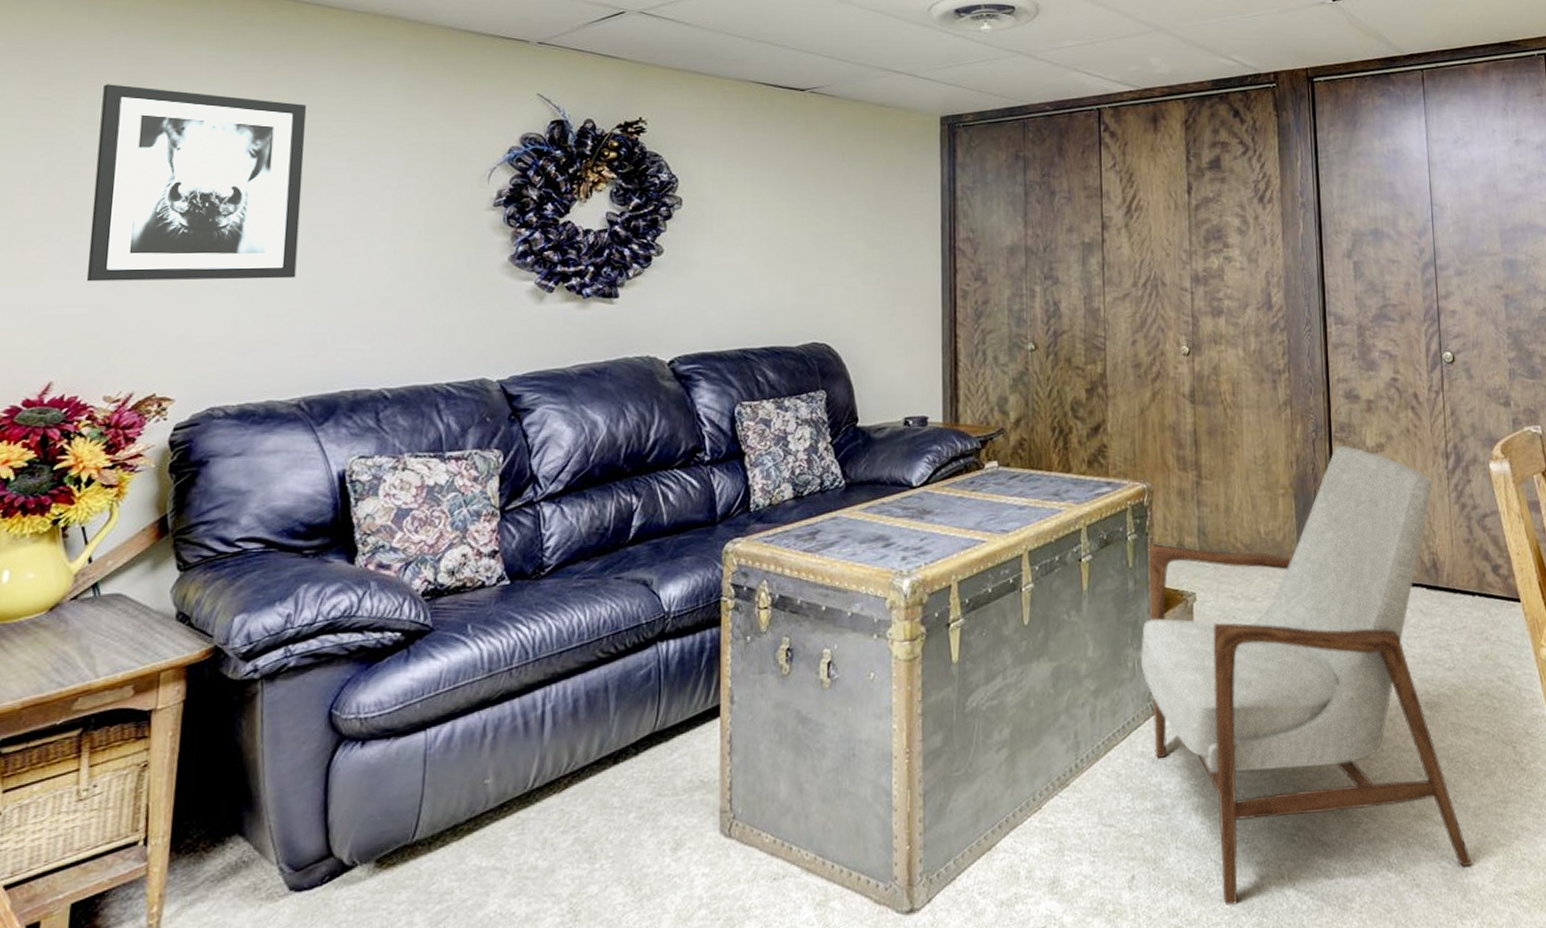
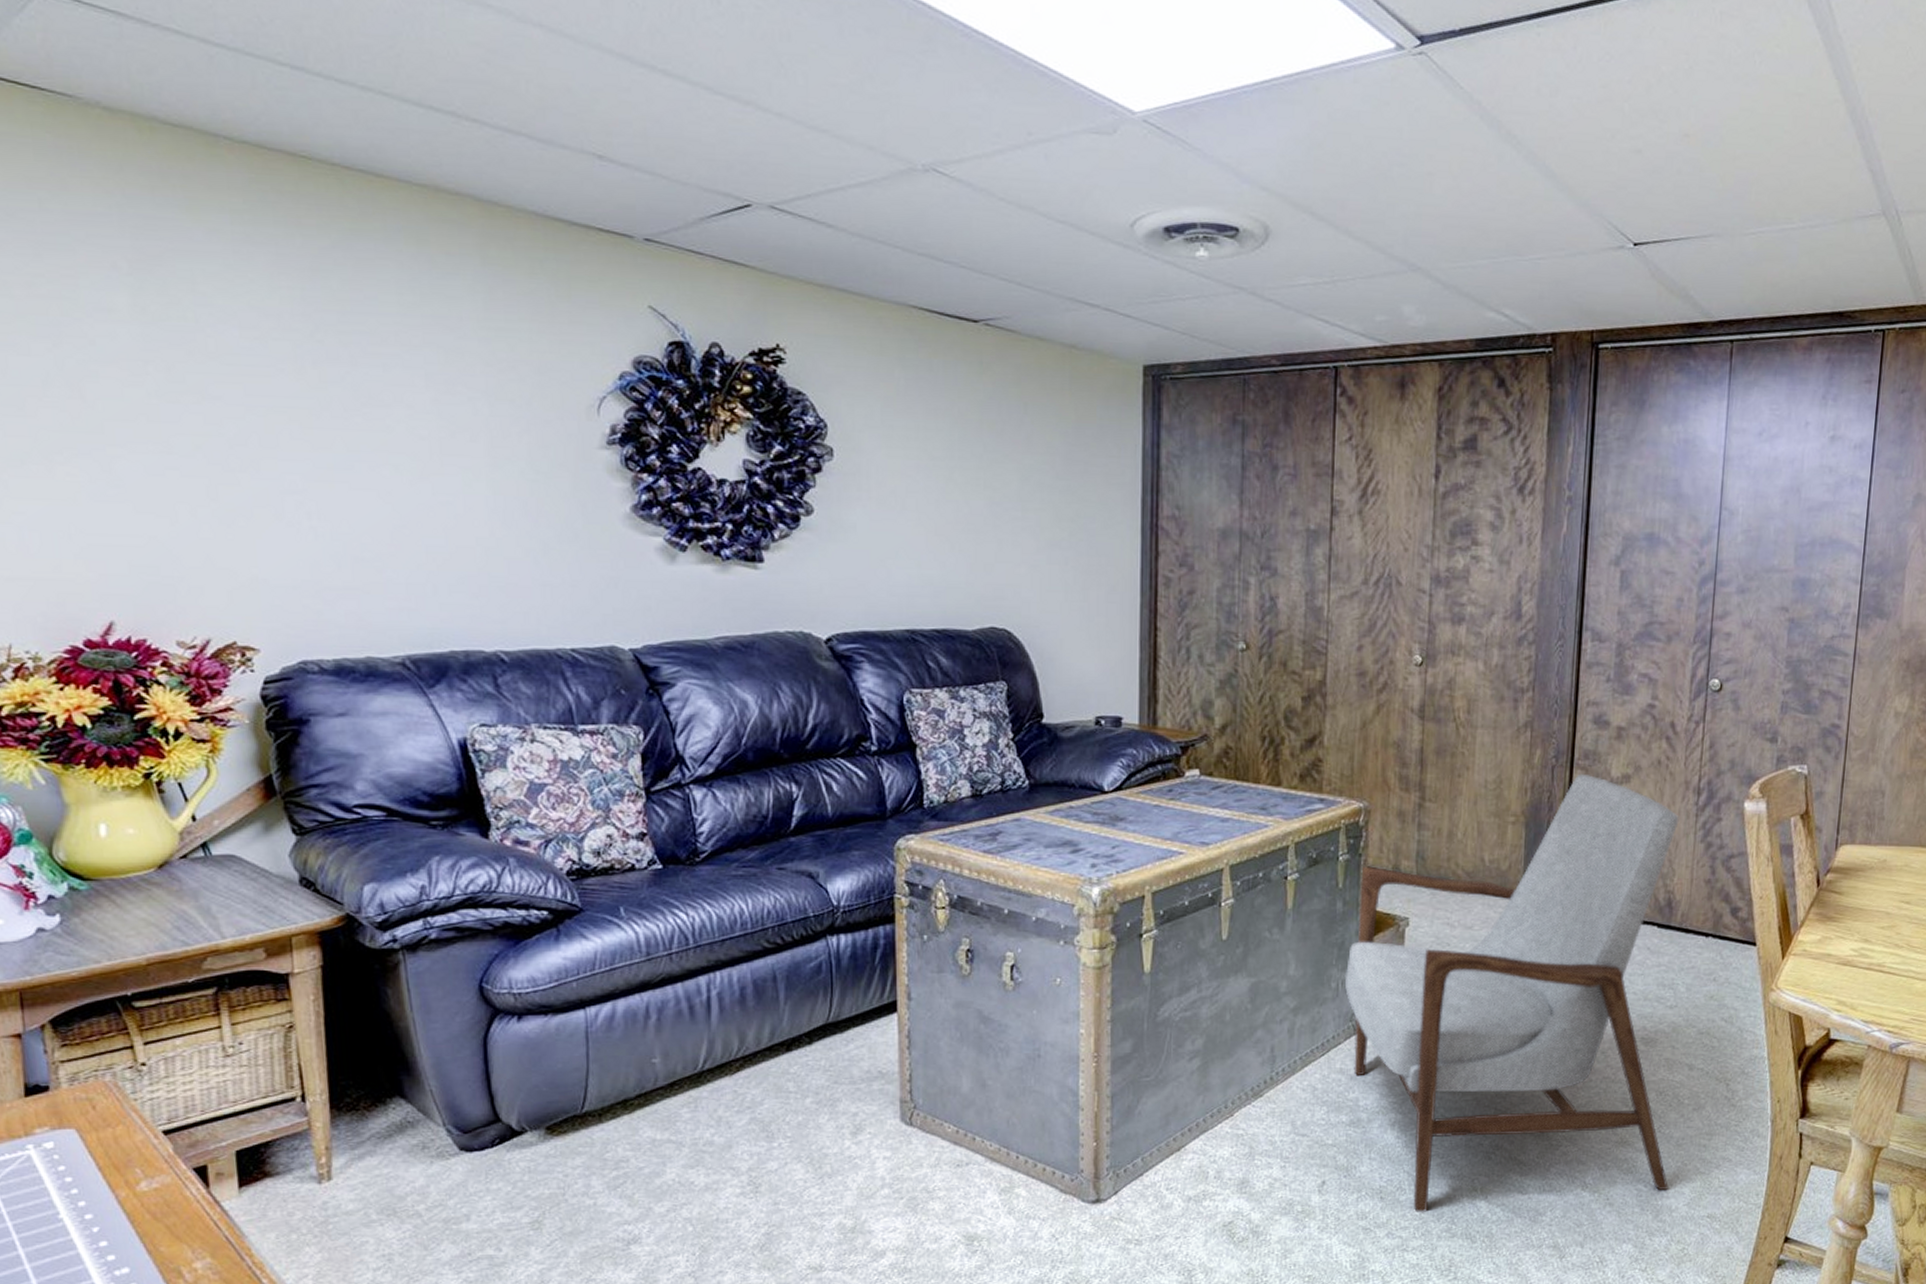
wall art: present [86,84,307,282] -> none [108,261,380,517]

